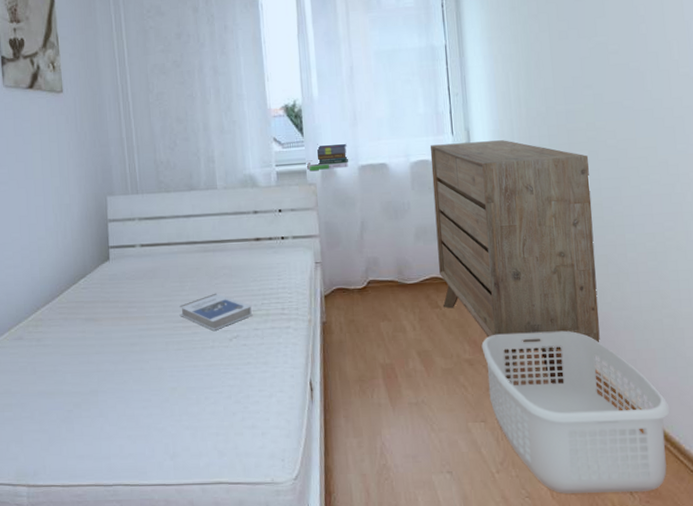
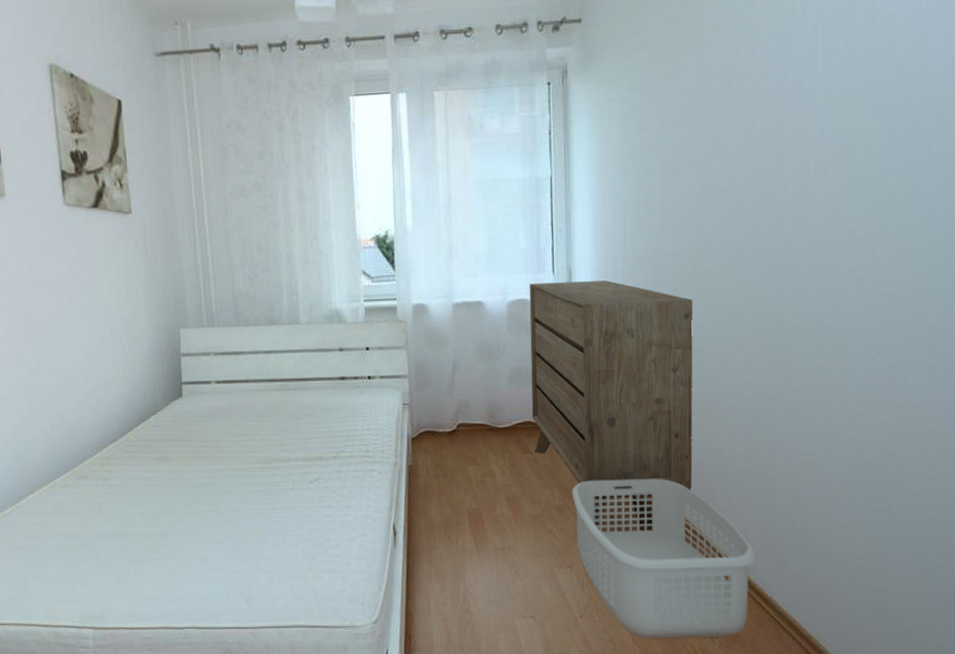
hardback book: present [178,293,252,331] -> none [256,433,335,472]
books: present [307,143,349,172] -> none [398,278,443,308]

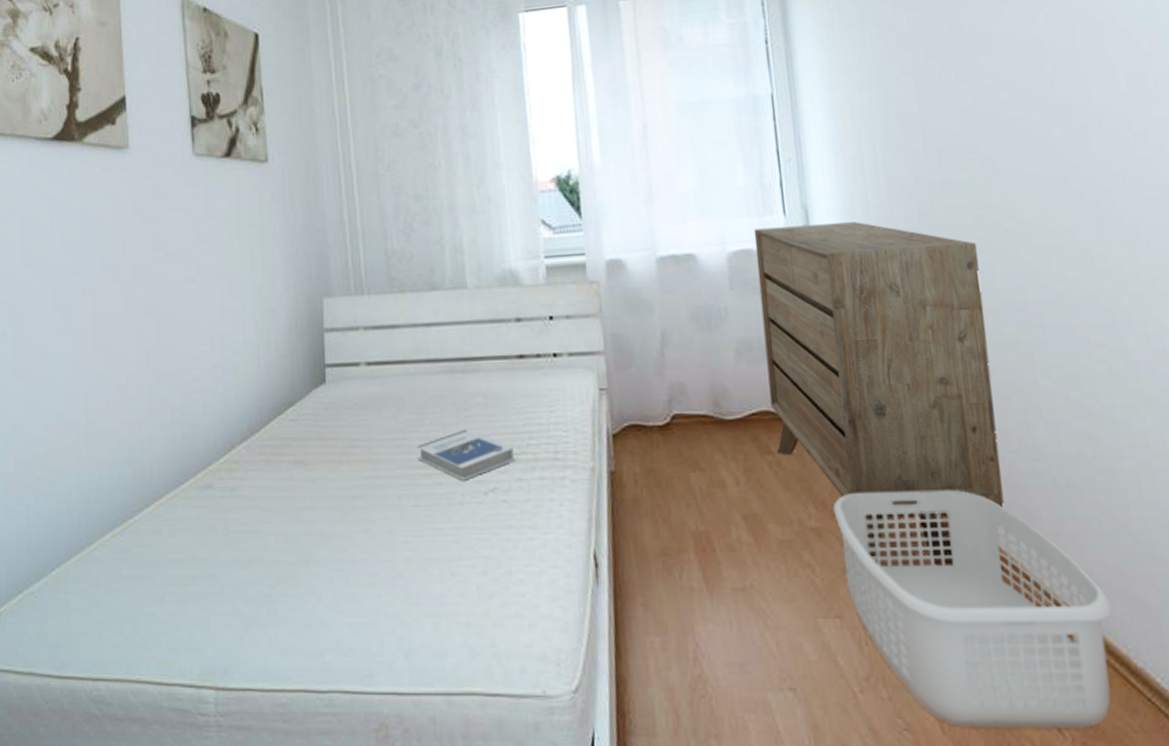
hardback book: none [256,433,335,472] -> present [416,429,514,481]

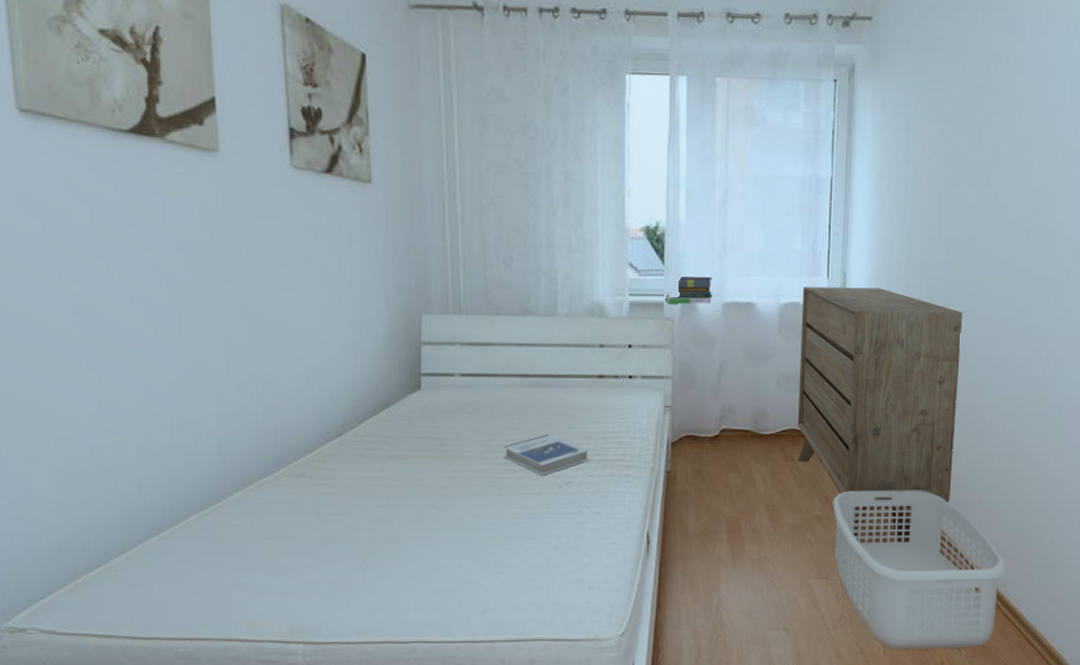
books: none [586,226,644,265] -> present [665,274,713,305]

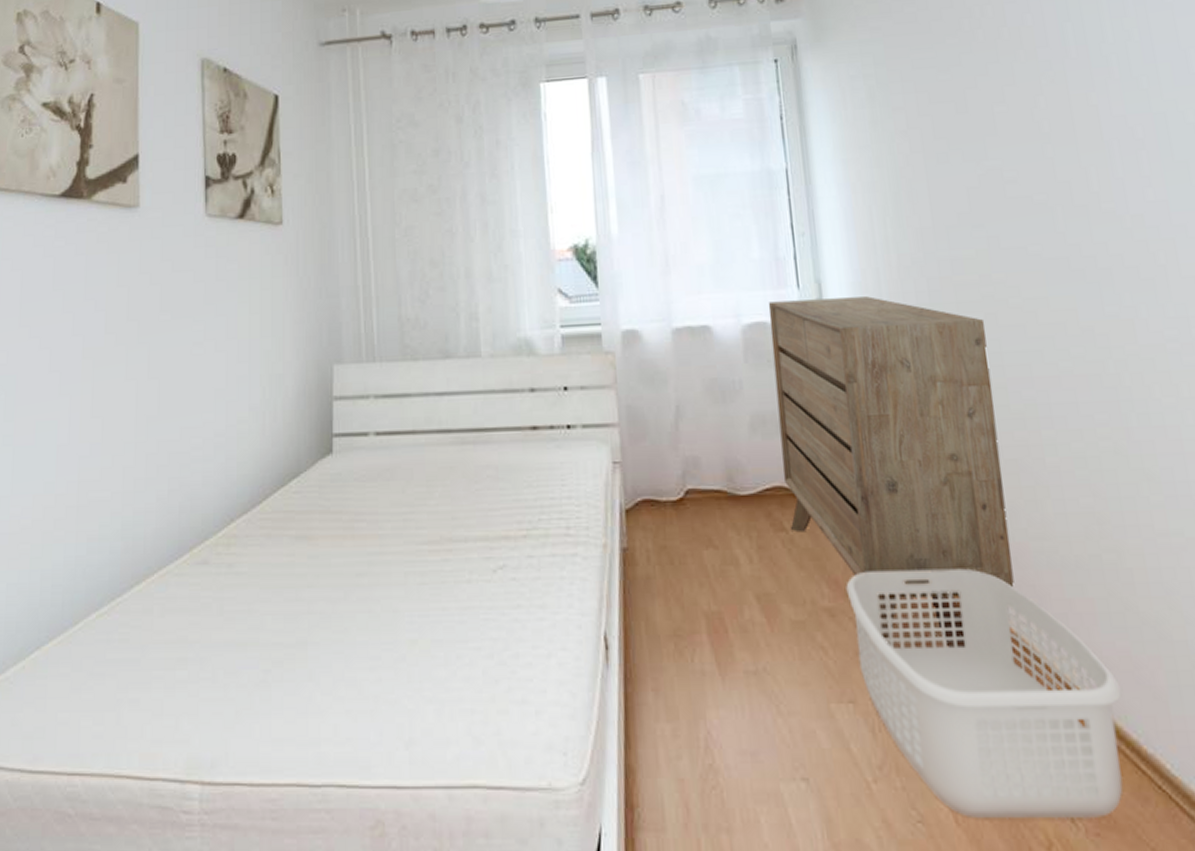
hardback book: present [502,433,588,475] -> none [424,503,525,557]
books: present [665,274,713,305] -> none [602,297,659,335]

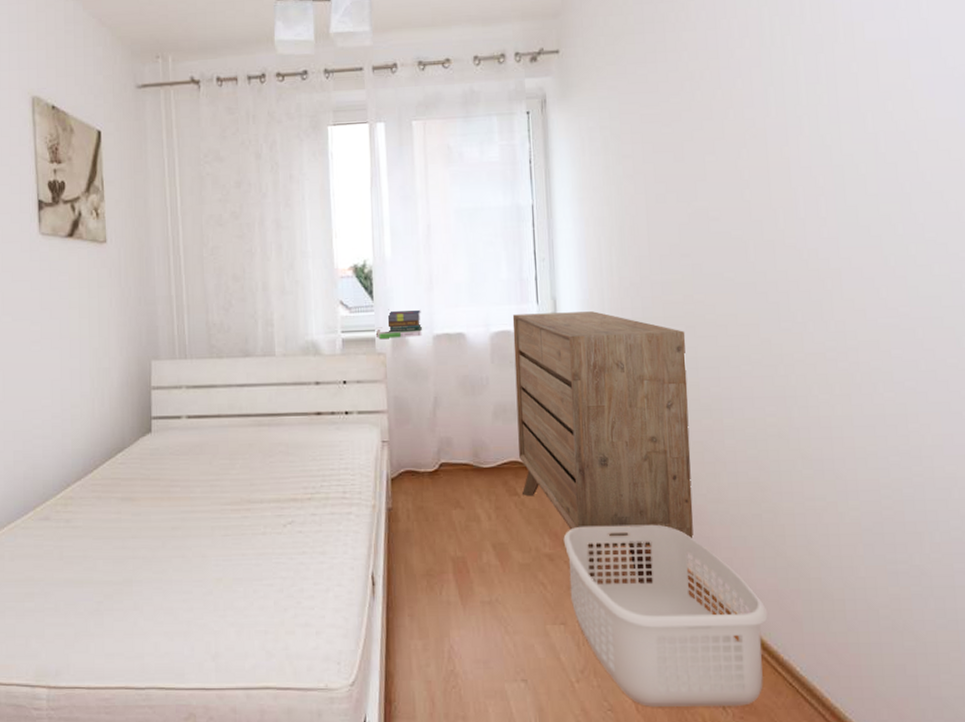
books: none [602,297,659,335] -> present [376,309,423,340]

